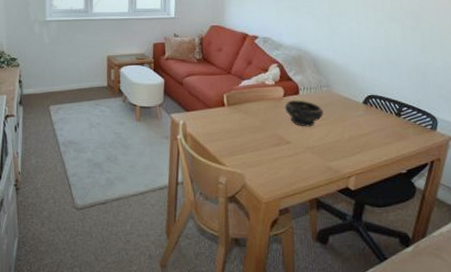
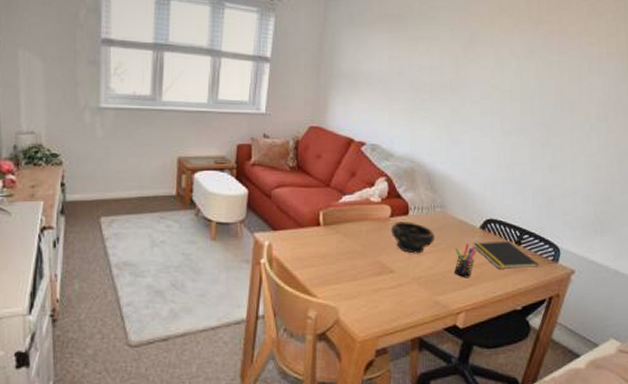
pen holder: none [342,116,362,147] -> present [455,243,477,278]
notepad: none [358,113,419,138] -> present [474,241,539,269]

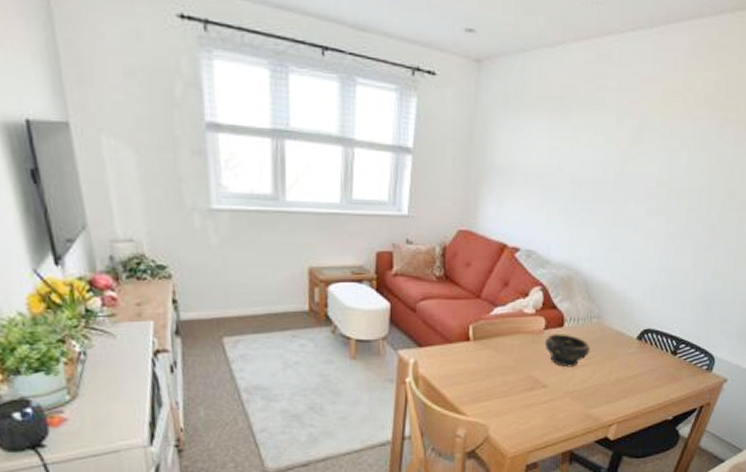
pen holder: present [455,243,477,278] -> none [608,355,633,391]
notepad: present [474,241,539,269] -> none [629,351,693,380]

